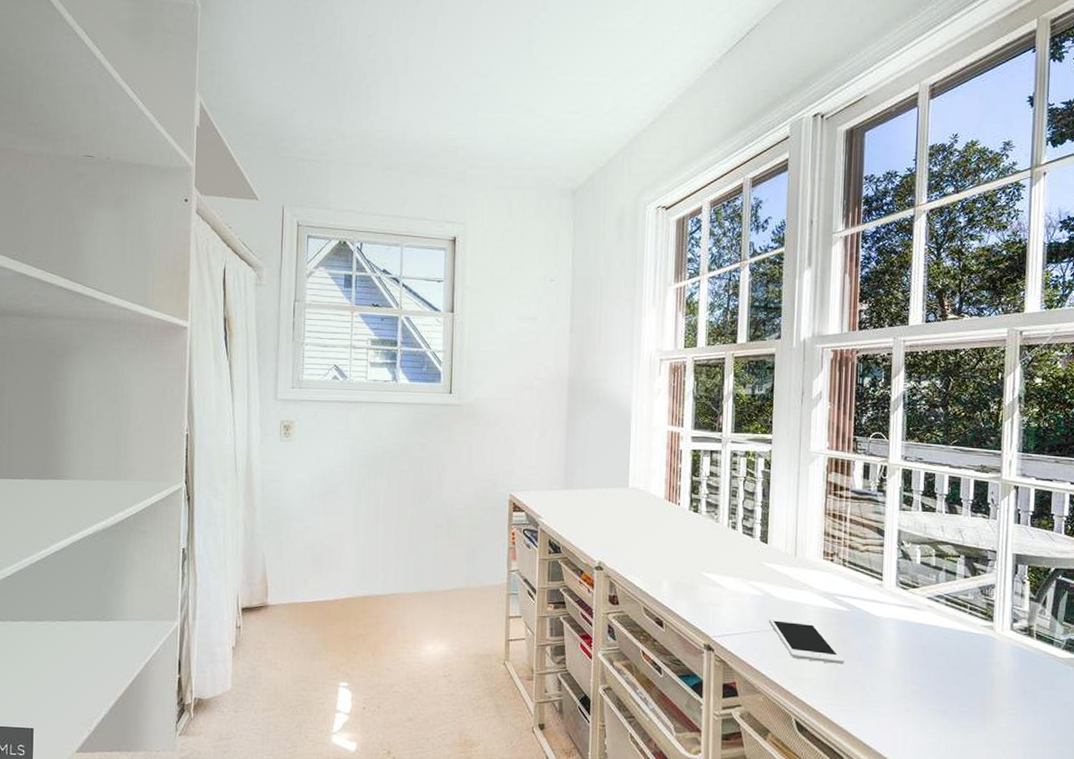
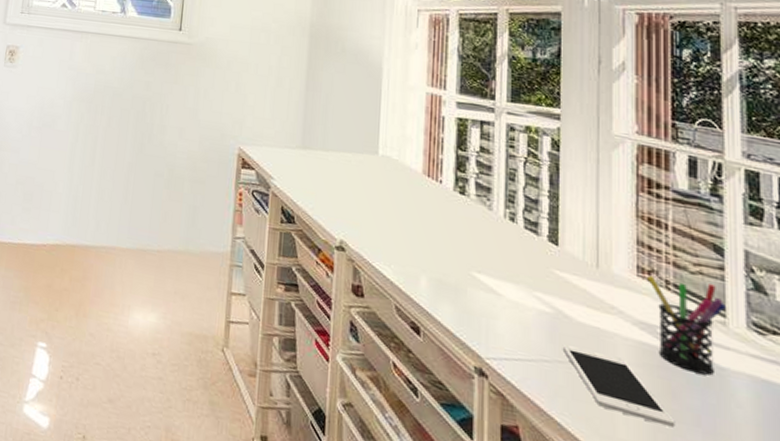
pen holder: none [830,557,883,624] -> present [647,275,726,376]

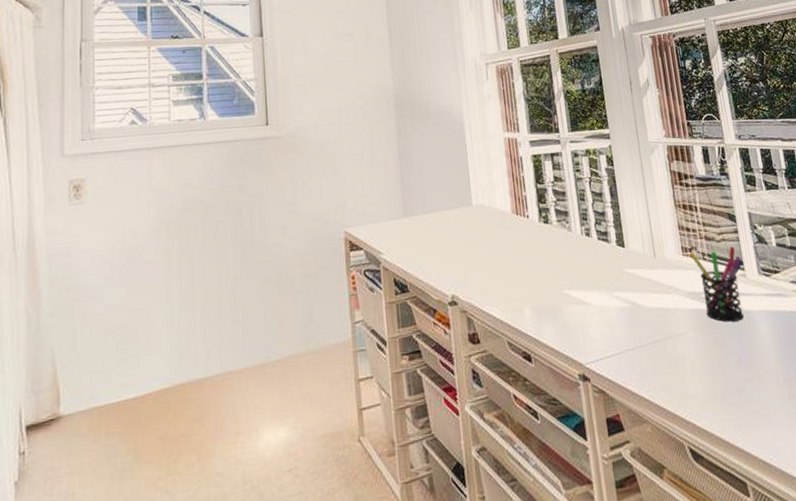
cell phone: present [562,345,675,428] -> none [640,329,726,375]

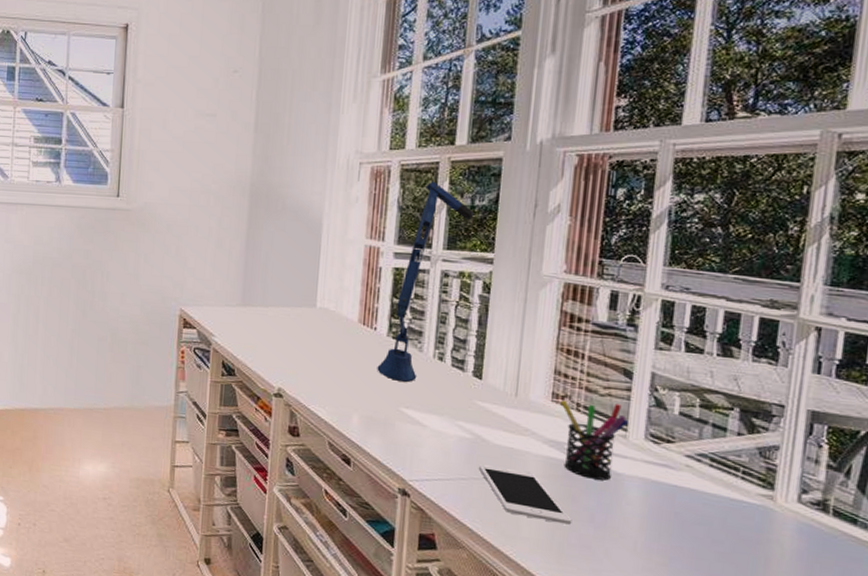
desk lamp: none [536,72,587,264] -> present [377,181,475,382]
cell phone: none [640,329,726,375] -> present [478,464,572,525]

